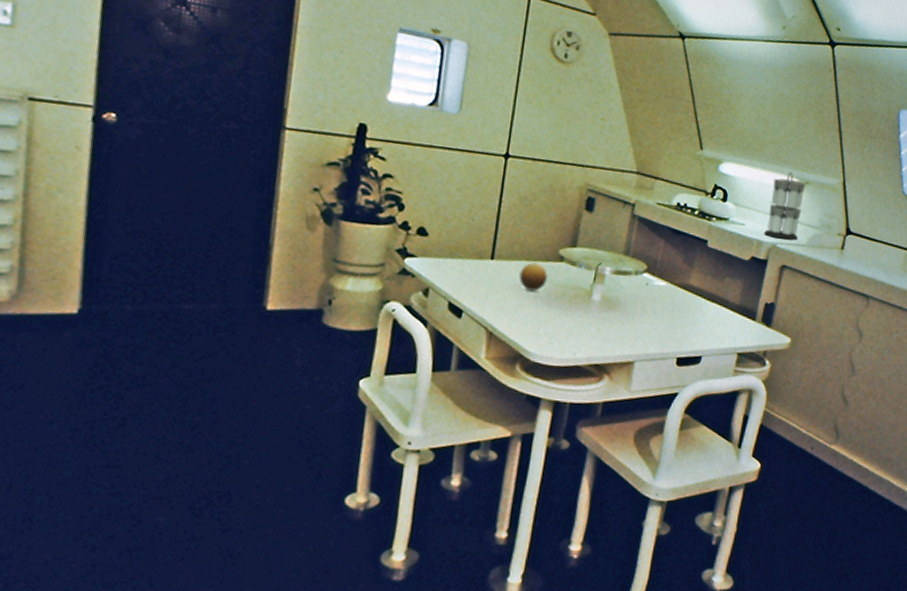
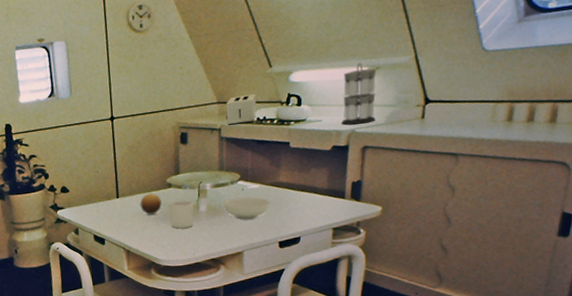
mug: none [553,279,587,318] -> present [169,199,195,229]
bowl: none [622,292,676,323] -> present [224,197,270,220]
toaster: none [642,171,681,208] -> present [225,93,257,127]

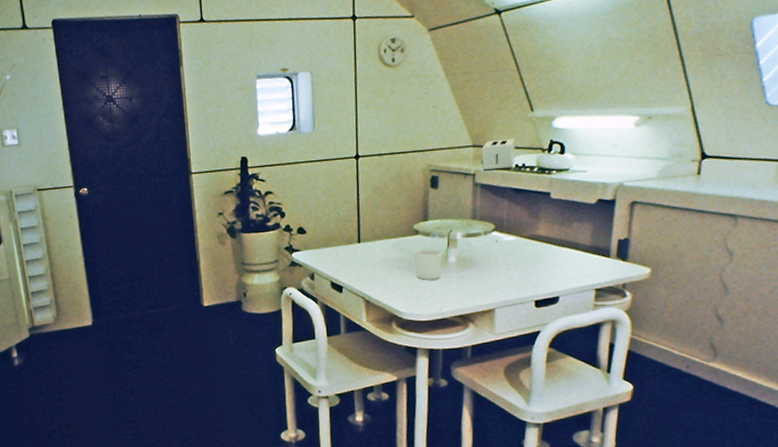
fruit: present [140,193,162,215] -> none [383,239,407,263]
bowl: present [224,197,270,220] -> none [475,249,527,275]
spice rack: present [342,62,377,126] -> none [608,111,649,178]

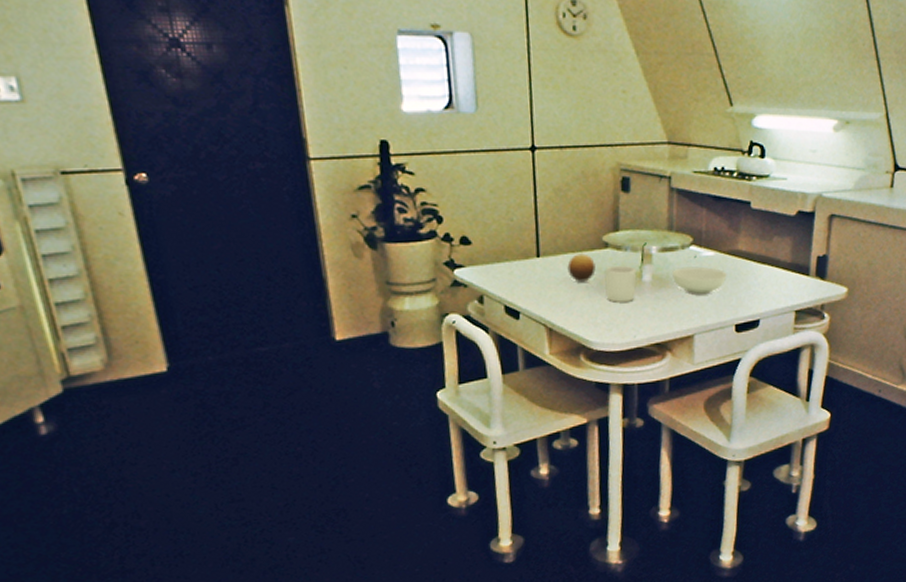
fruit: none [383,239,407,263] -> present [567,253,596,282]
bowl: none [475,249,527,275] -> present [672,266,727,295]
toaster: present [481,138,516,172] -> none [677,136,714,175]

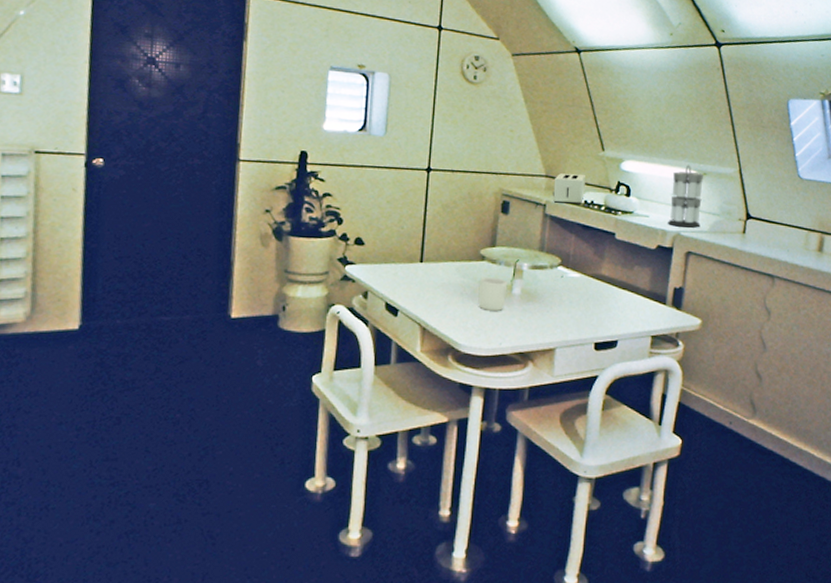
fruit: present [567,253,596,282] -> none [446,263,471,289]
bowl: present [672,266,727,295] -> none [540,285,590,312]
toaster: none [677,136,714,175] -> present [552,173,586,205]
spice rack: none [808,113,847,188] -> present [668,165,704,228]

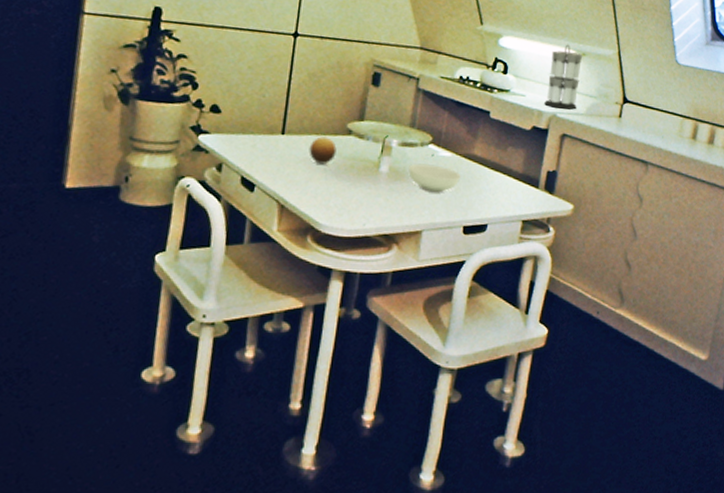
fruit: none [446,263,471,289] -> present [309,136,337,165]
mug: present [478,276,508,311] -> none [342,152,375,189]
bowl: none [540,285,590,312] -> present [409,163,461,193]
toaster: present [552,173,586,205] -> none [426,46,463,81]

